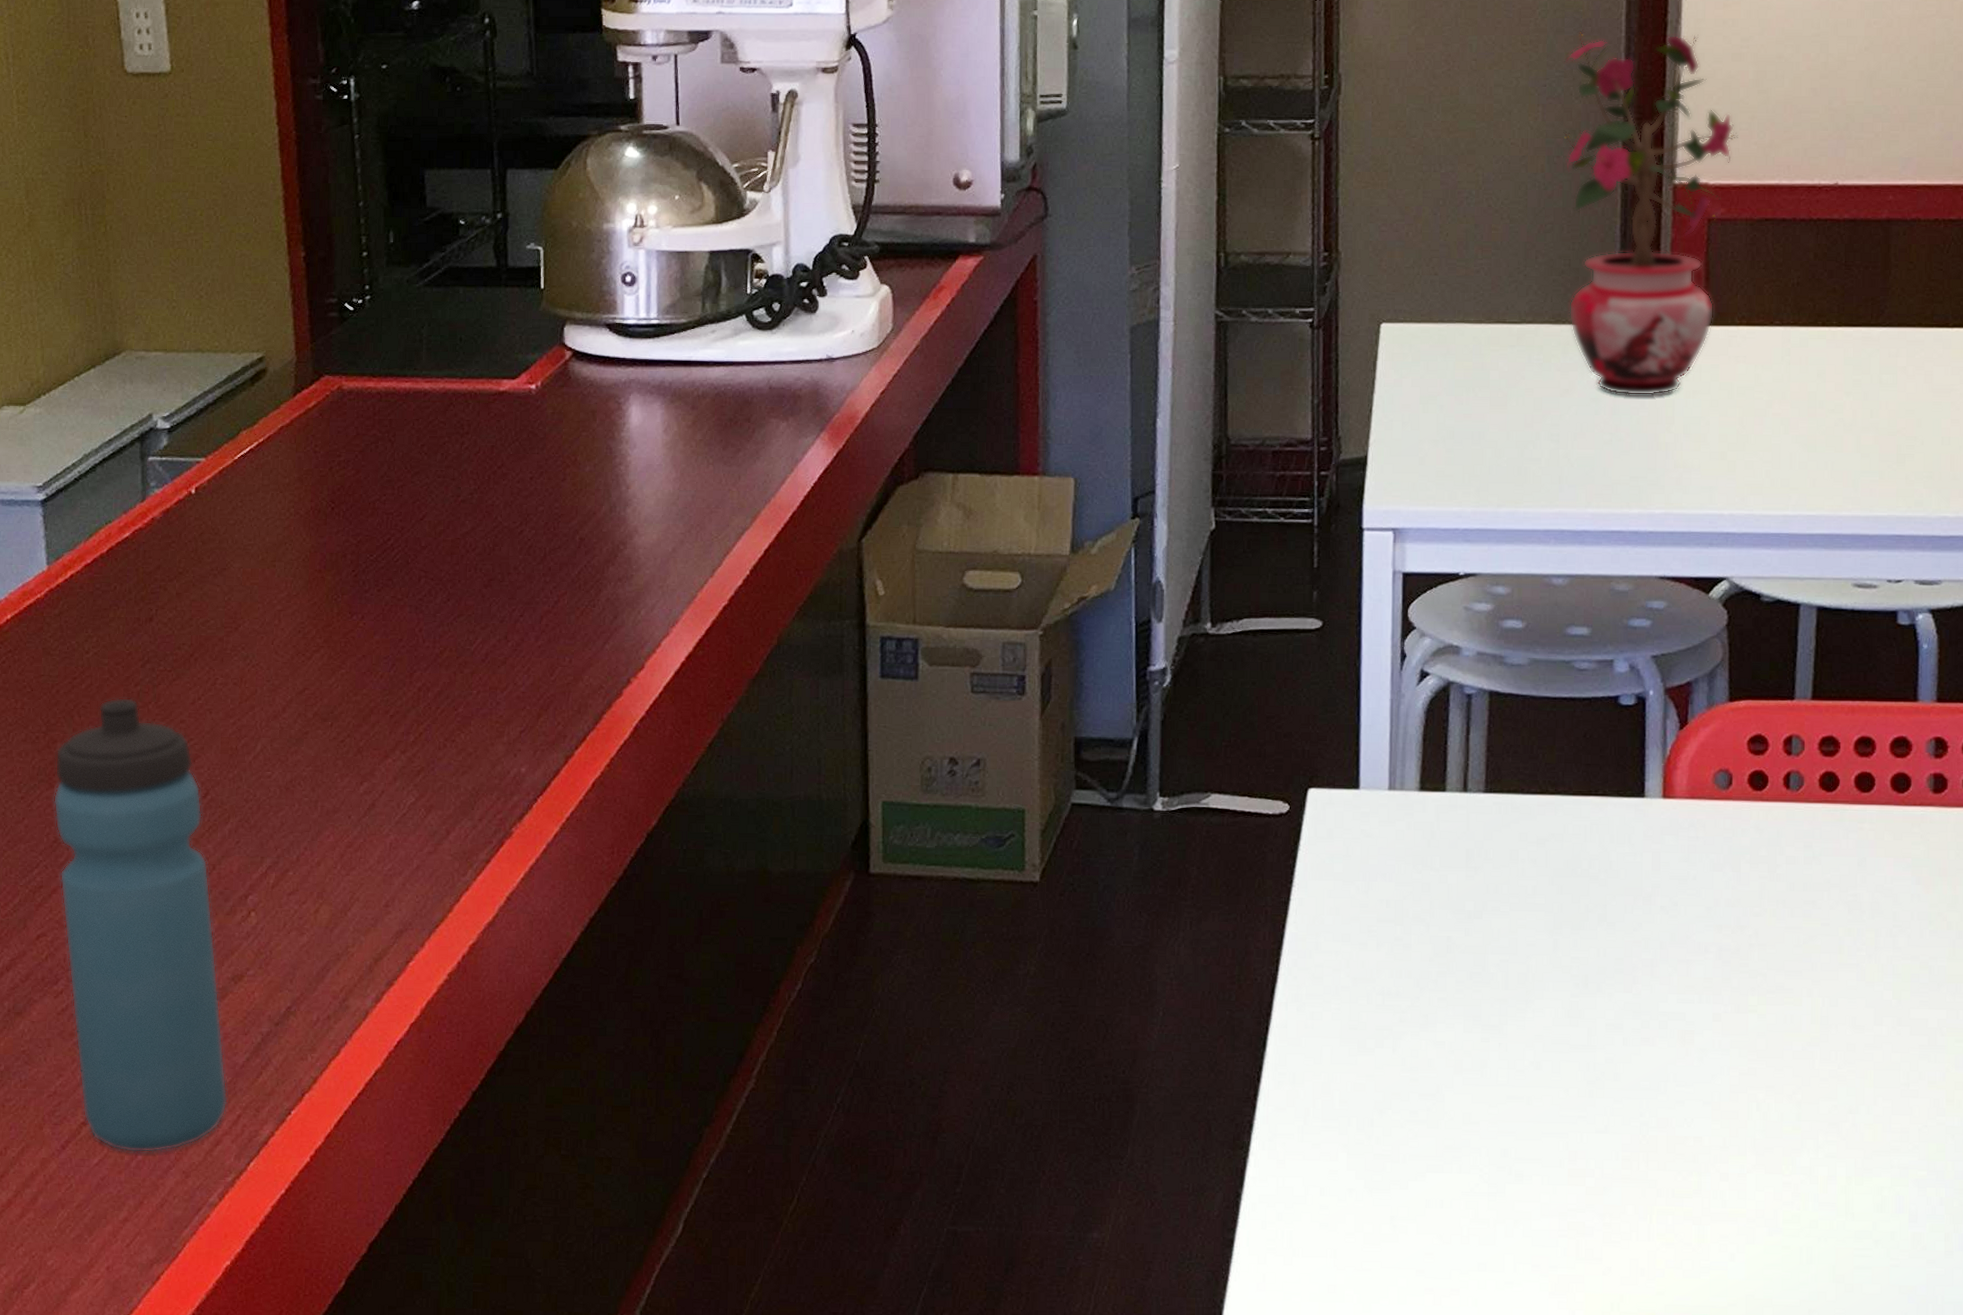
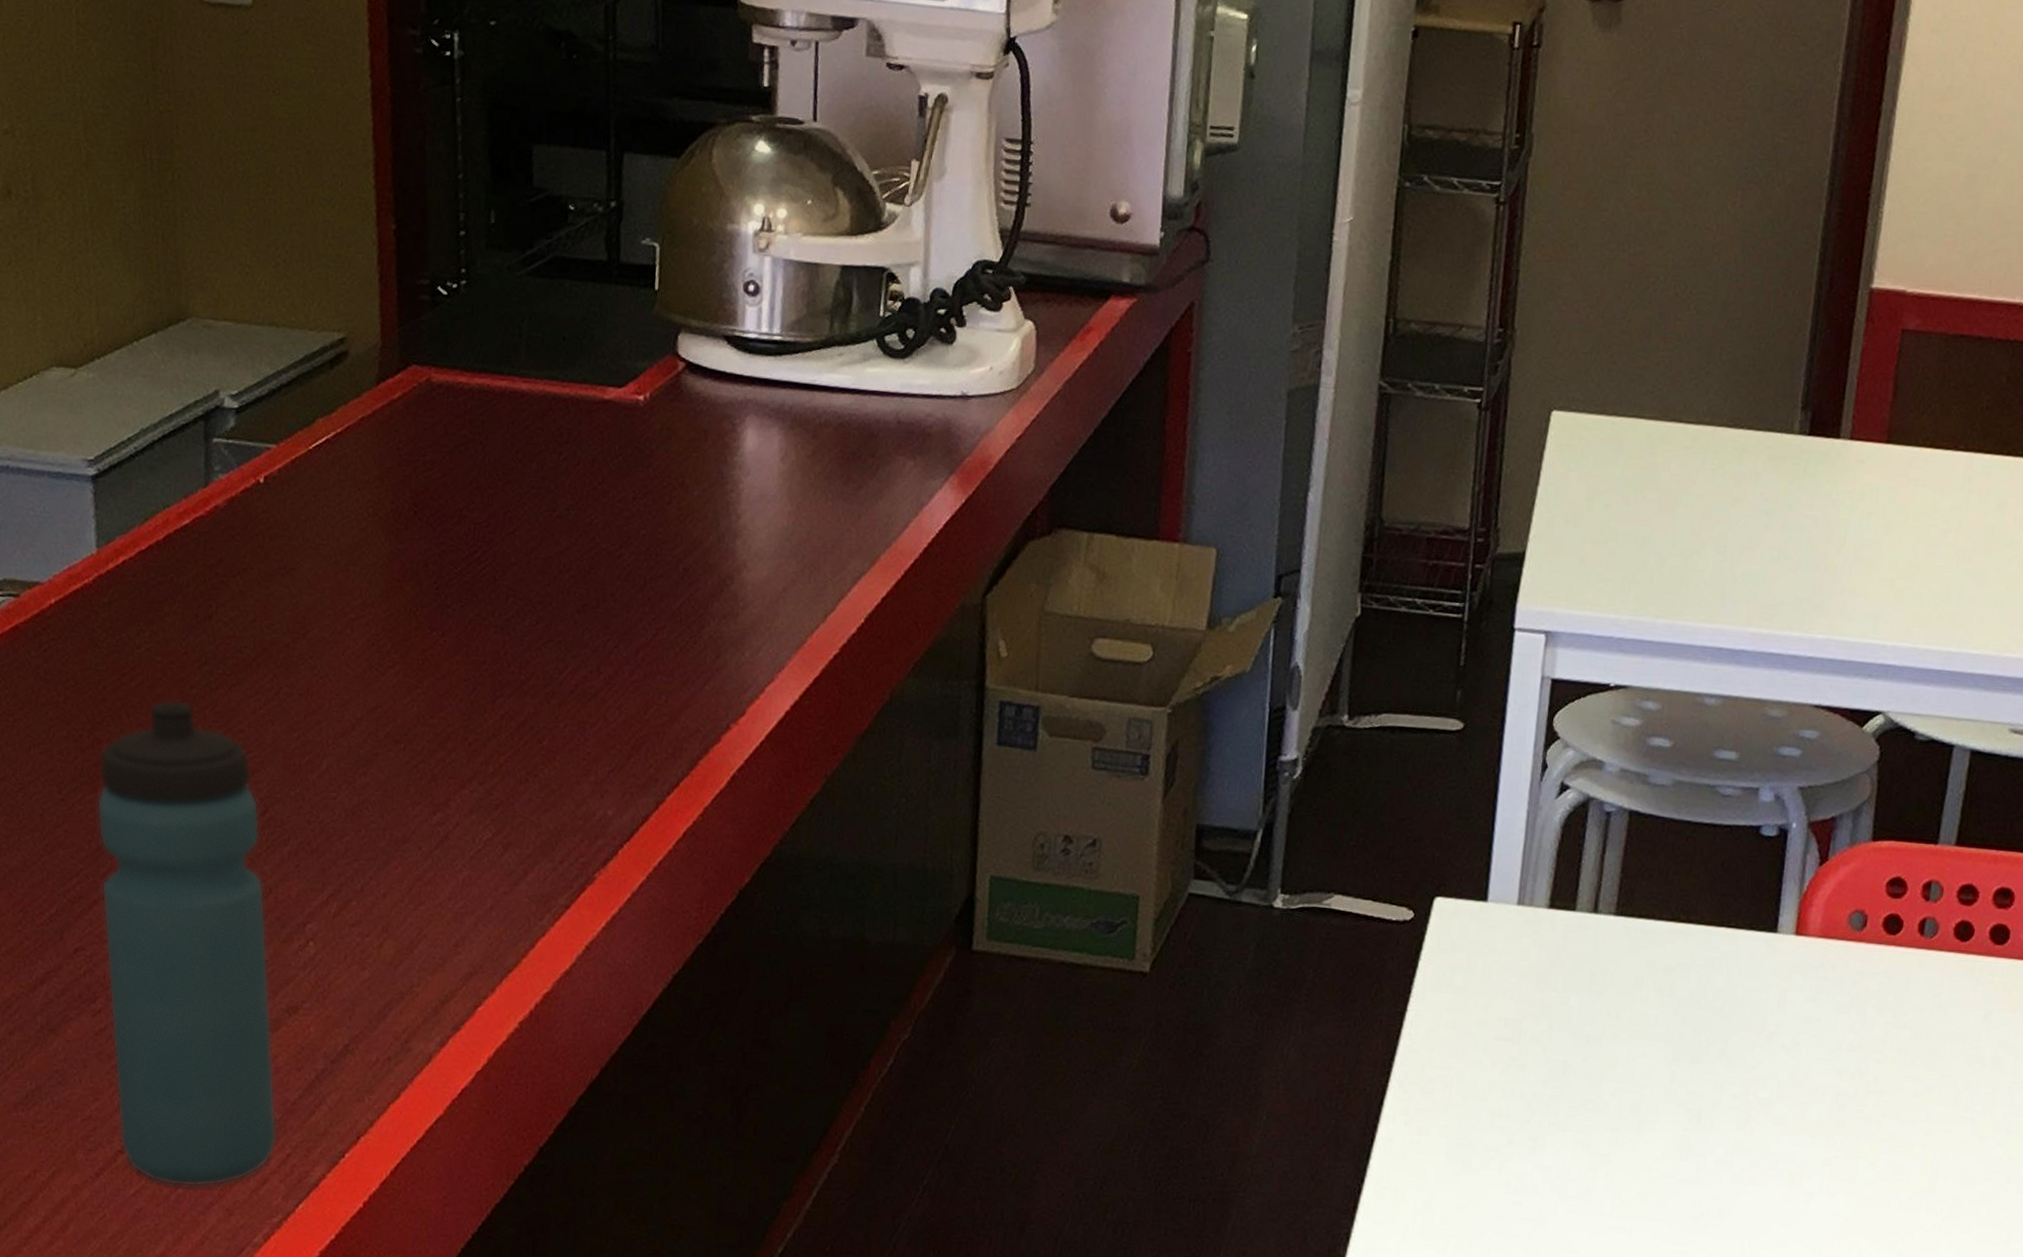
potted plant: present [1563,30,1738,396] -> none [1747,111,1942,514]

